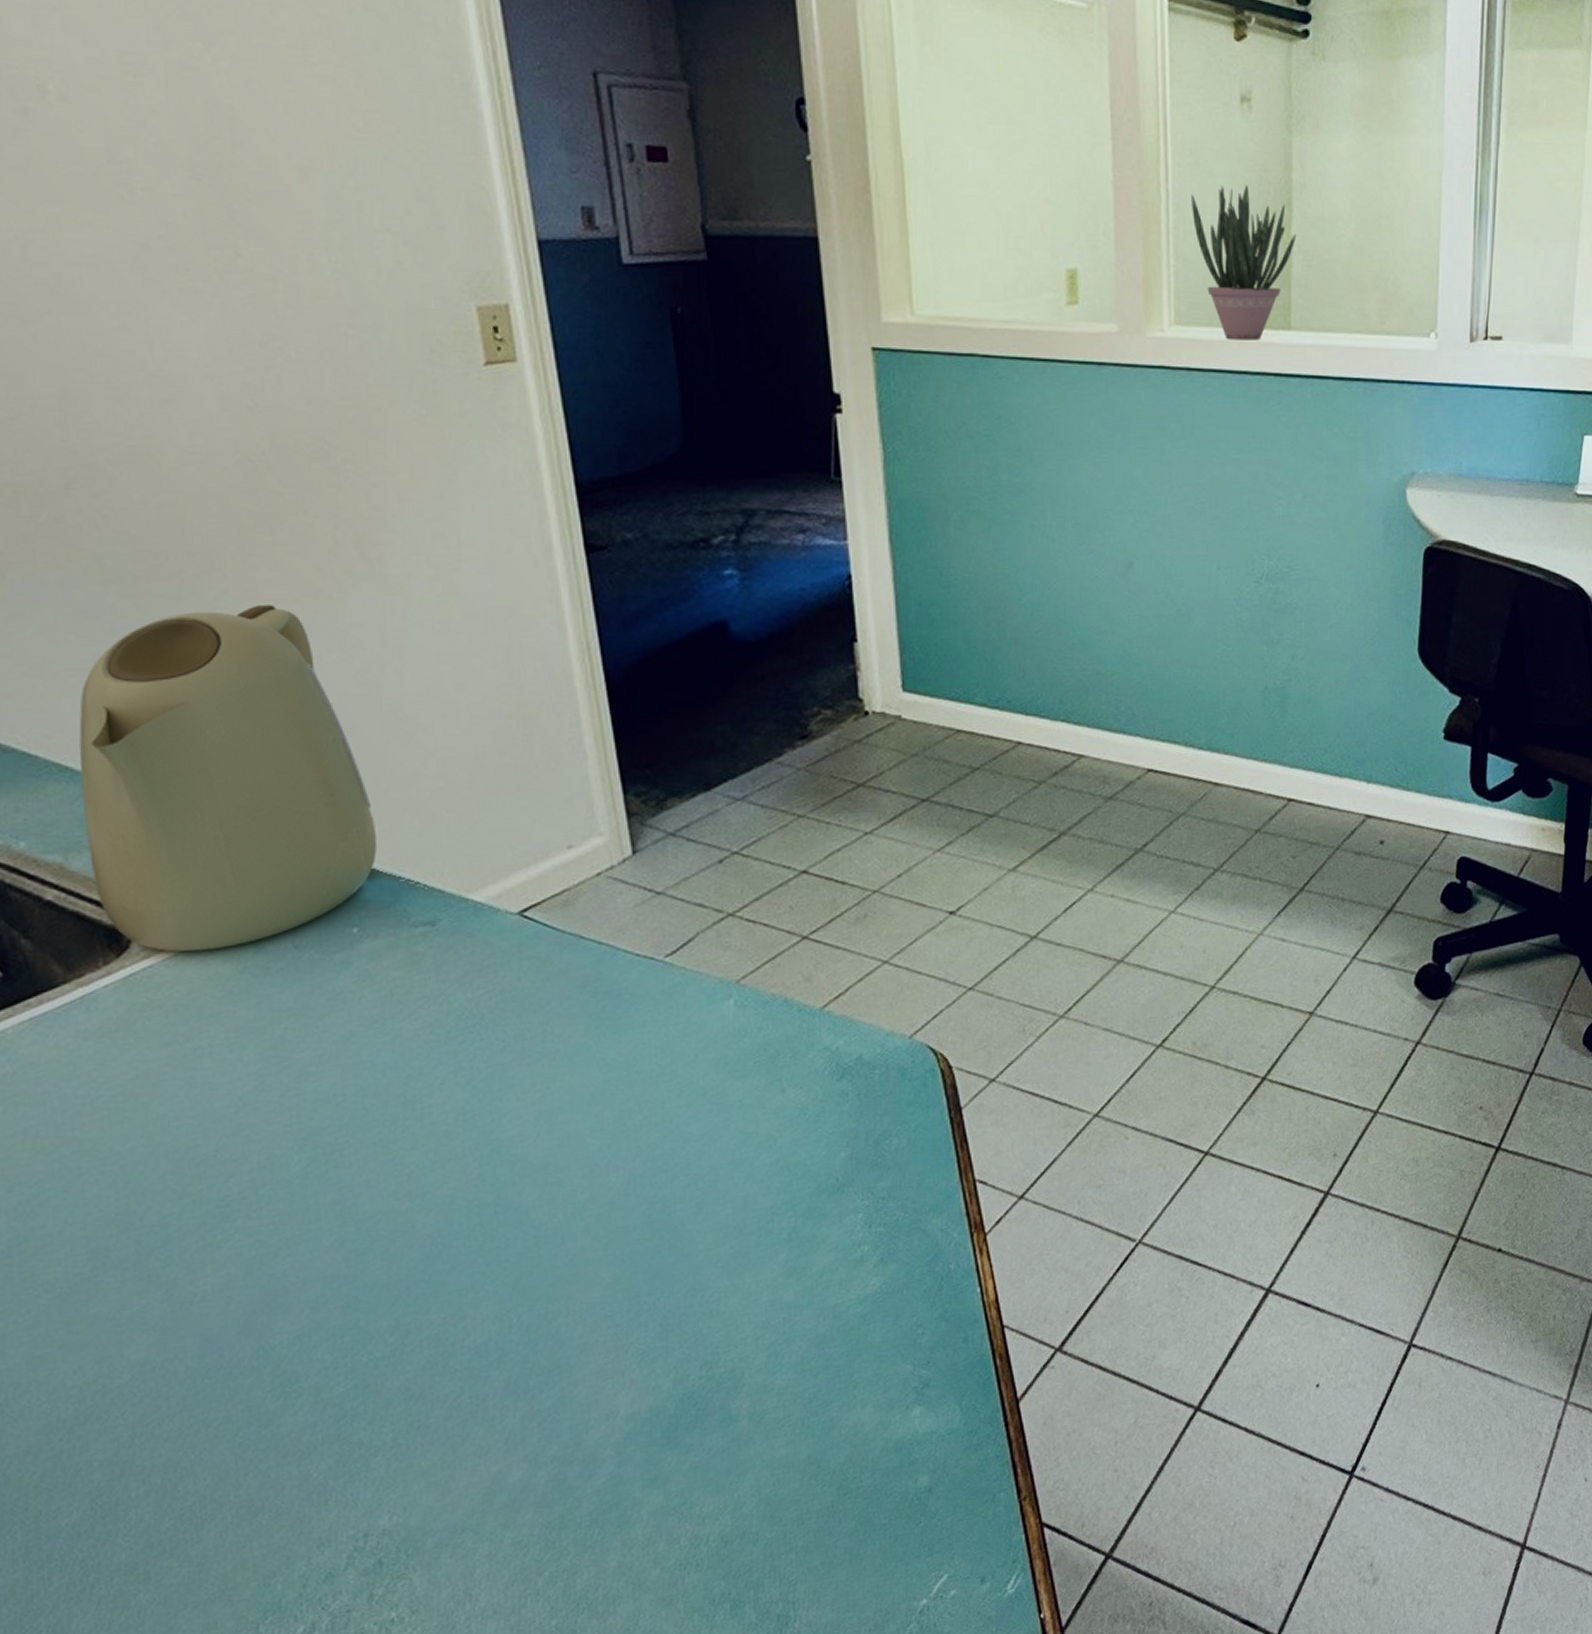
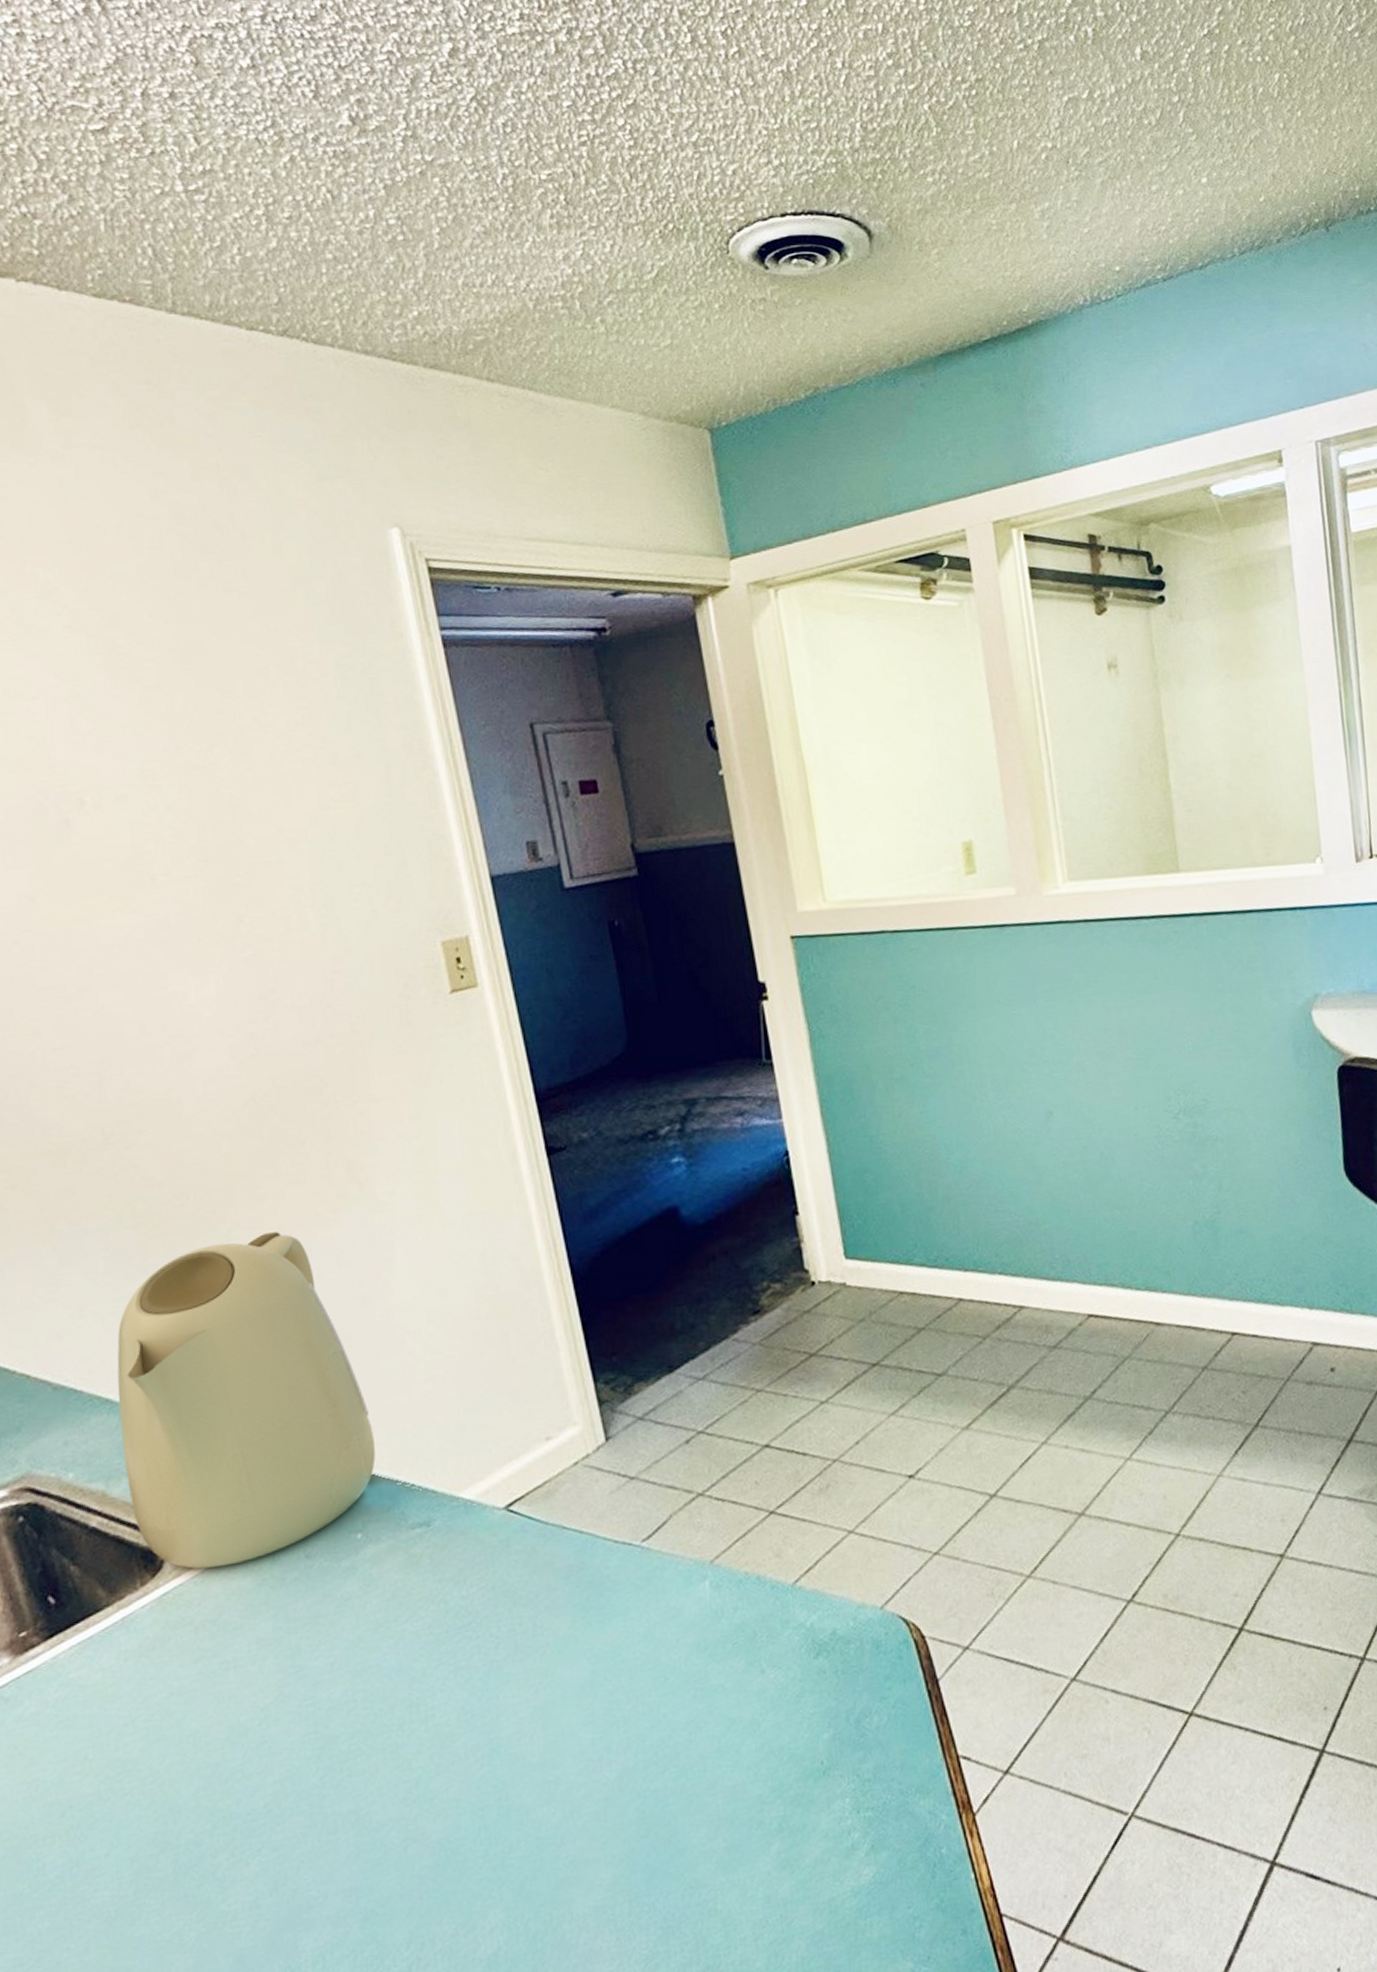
potted plant: present [1192,185,1296,341] -> none [1071,743,1175,889]

